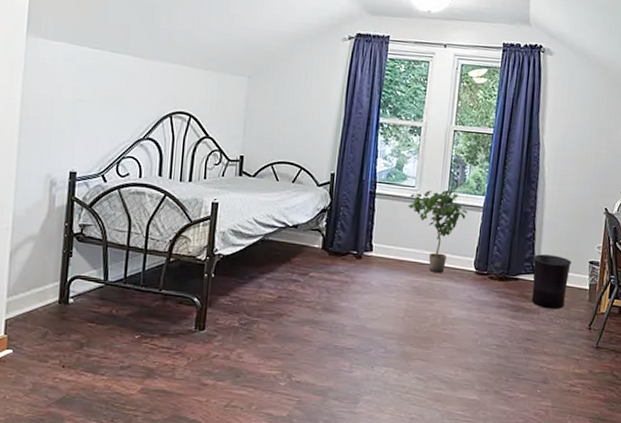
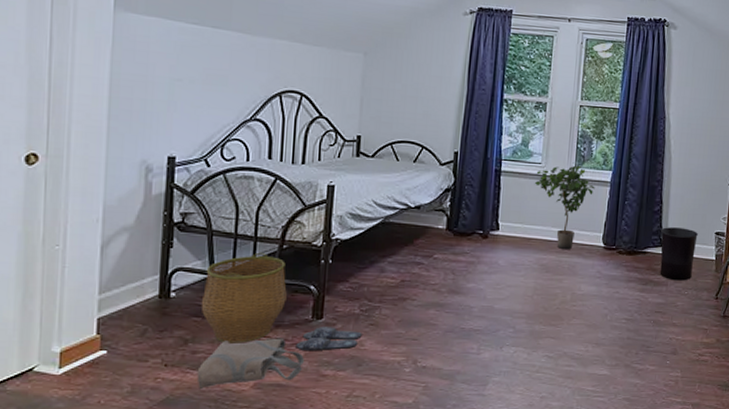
tote bag: none [90,346,187,392] -> present [196,338,304,390]
basket: none [95,264,173,350] -> present [201,252,287,343]
slippers: none [179,338,241,361] -> present [295,327,362,352]

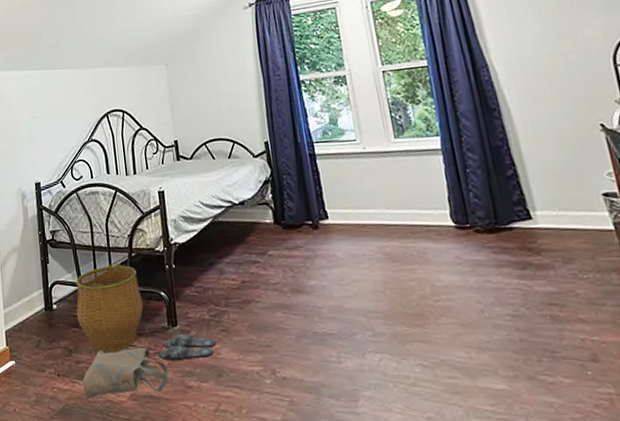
potted plant: present [534,165,595,250] -> none [353,135,425,234]
waste bin: present [659,227,698,281] -> none [523,192,587,262]

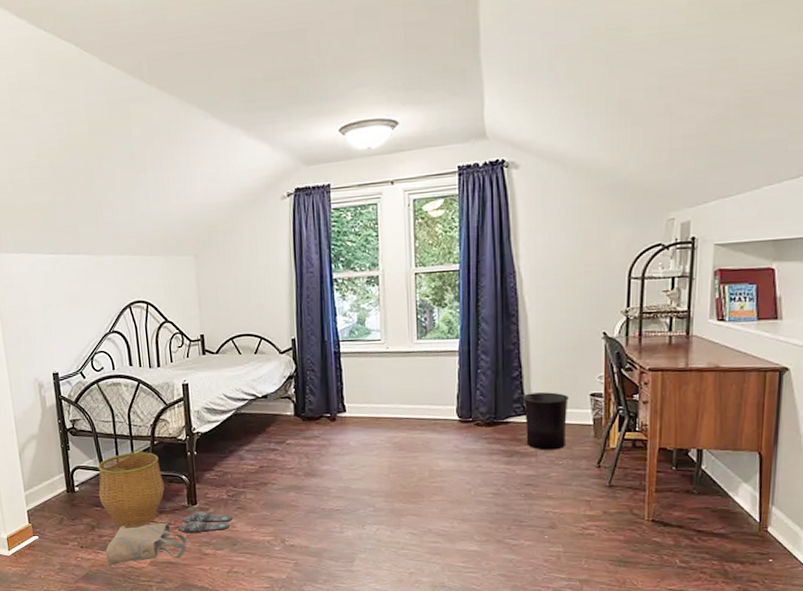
waste bin: none [523,192,587,262] -> present [523,392,569,450]

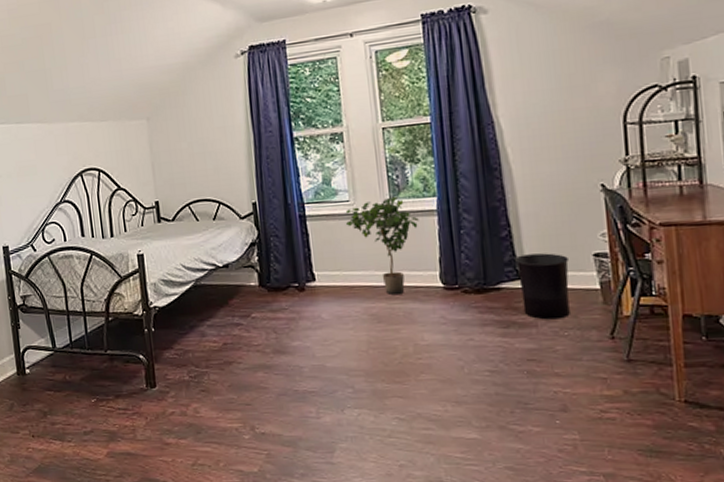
basket: present [97,449,165,528] -> none [49,326,121,414]
tote bag: present [105,522,187,567] -> none [58,407,147,459]
slippers: present [178,511,233,534] -> none [136,395,196,420]
potted plant: none [375,337,442,427] -> present [345,196,419,296]

